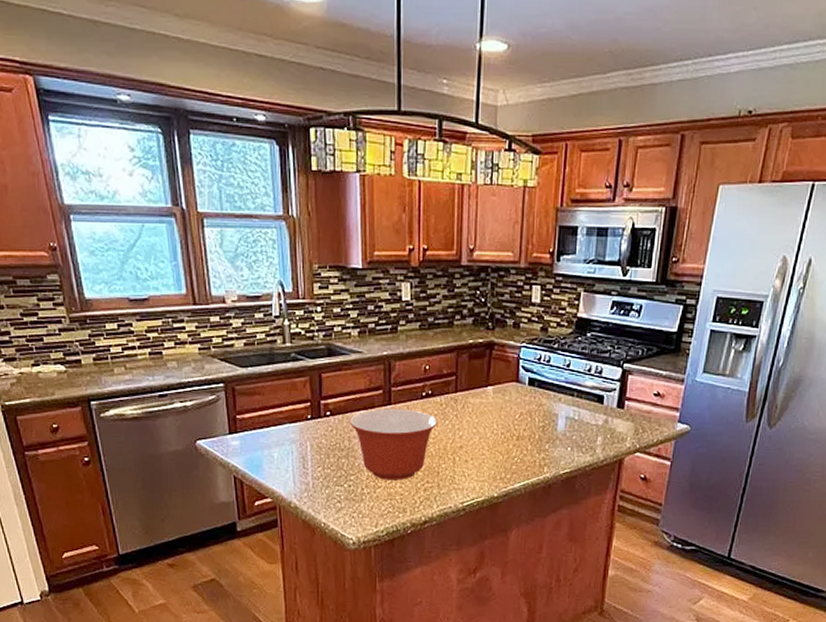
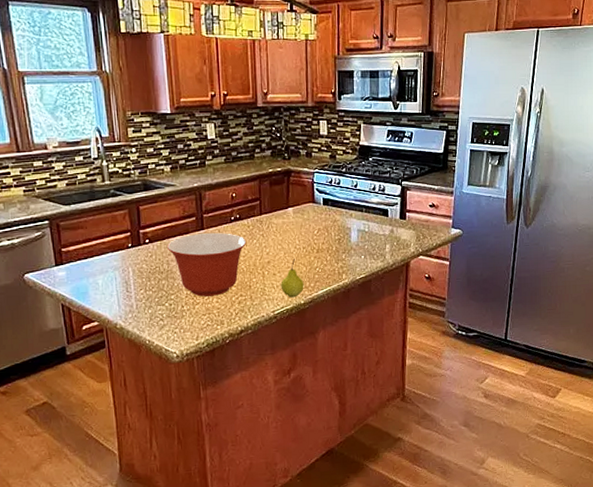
fruit: none [473,446,499,489] -> present [281,259,304,298]

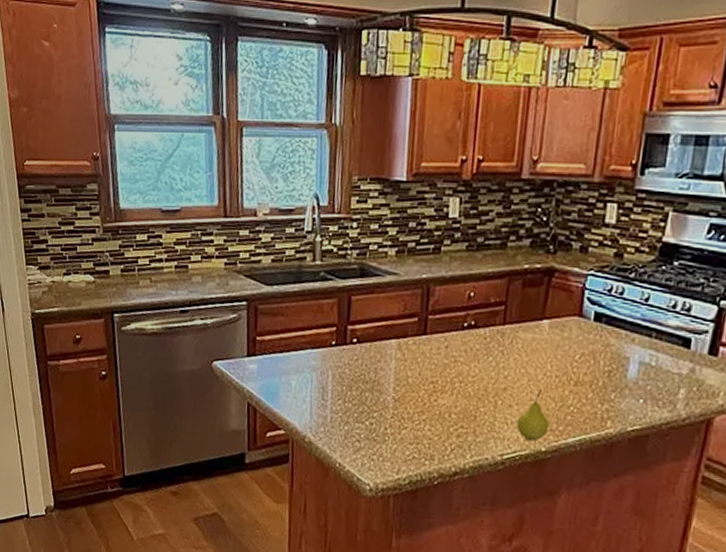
mixing bowl: present [166,232,247,297] -> none [377,338,480,423]

